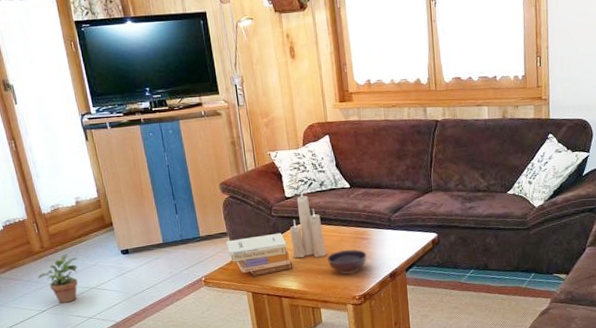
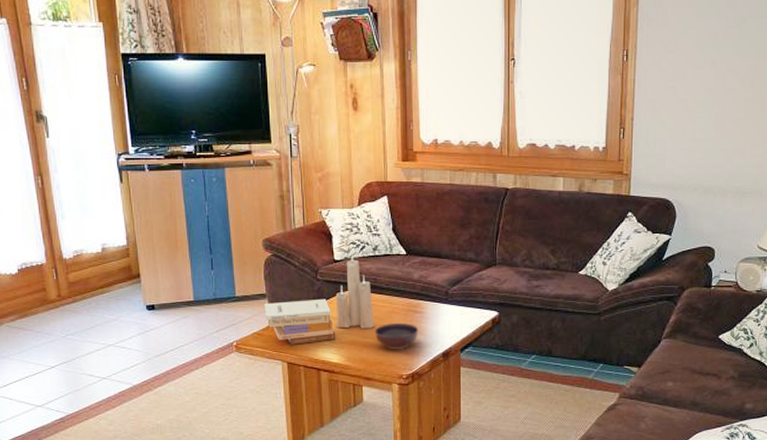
potted plant: present [38,254,78,303] -> none [50,306,97,359]

